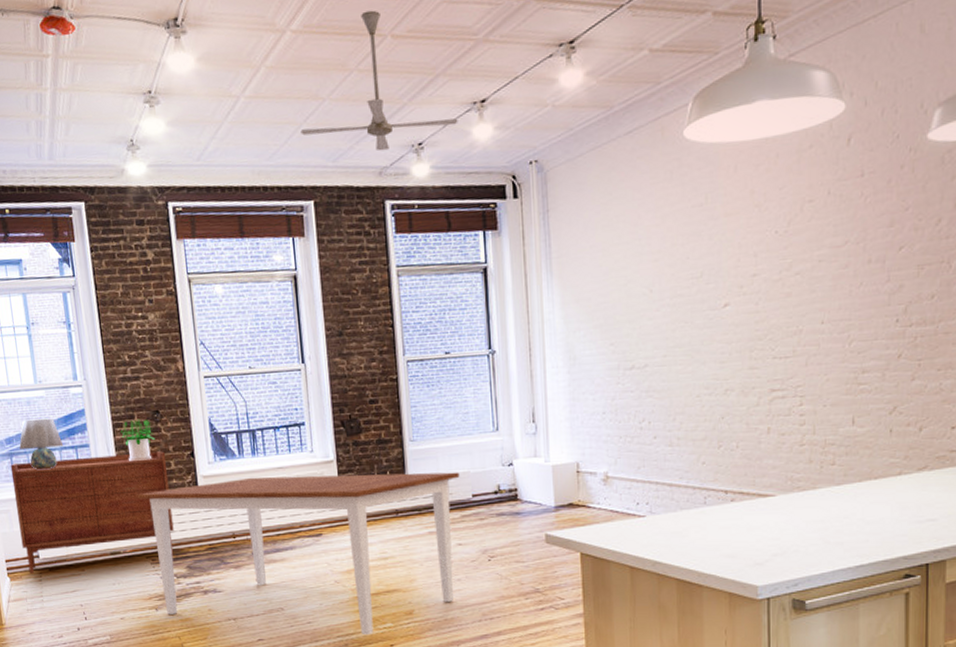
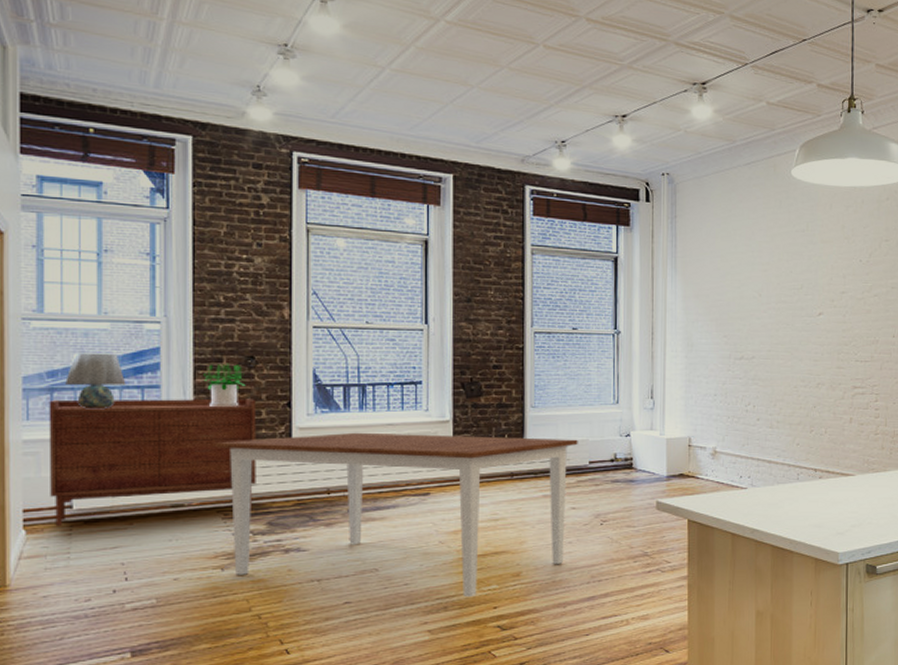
ceiling fan: present [300,10,458,151] -> none [446,20,600,142]

